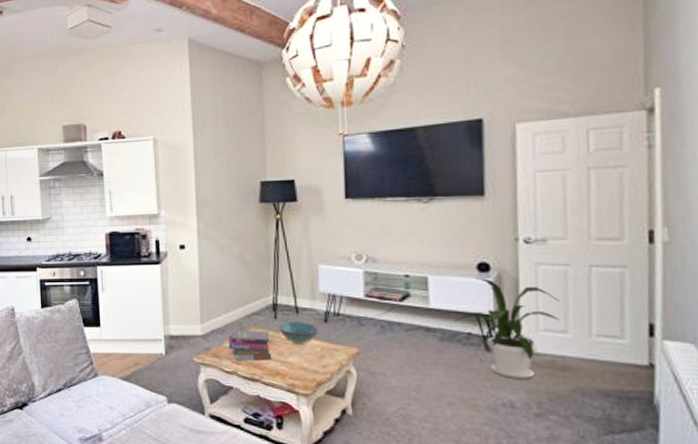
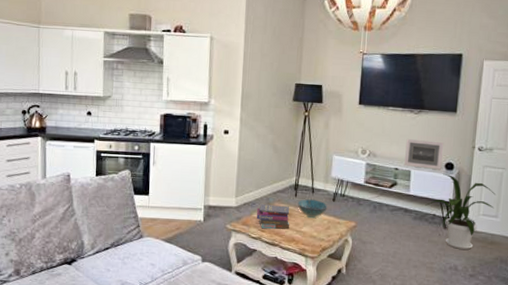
picture frame: none [416,235,472,273] -> present [404,138,444,170]

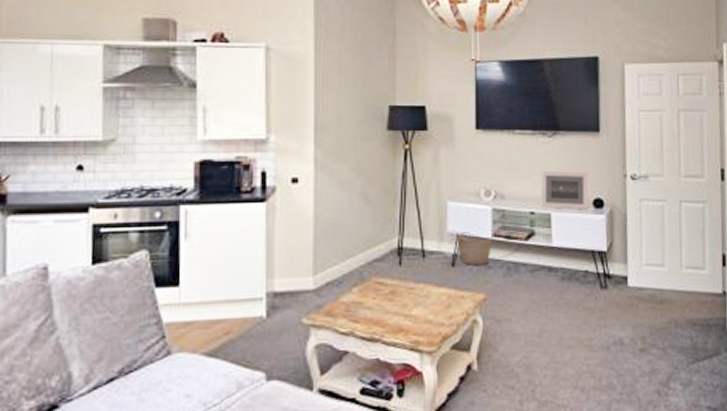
books: present [256,204,290,229] -> none [345,280,395,319]
decorative bowl: present [297,199,327,219] -> none [403,267,445,295]
basket: none [338,178,365,203] -> present [457,232,493,265]
house plant: present [425,173,496,250] -> none [573,213,659,315]

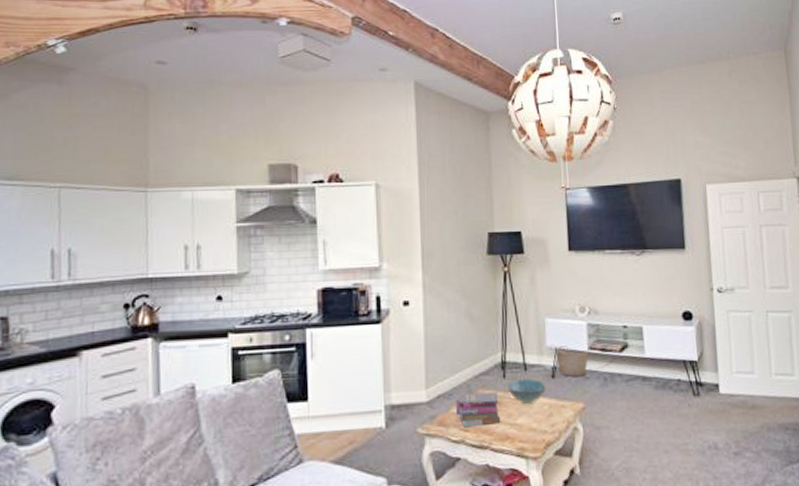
books: none [345,280,395,319] -> present [455,392,501,428]
decorative bowl: none [403,267,445,295] -> present [507,379,546,405]
picture frame: present [541,170,589,209] -> none [631,286,678,322]

